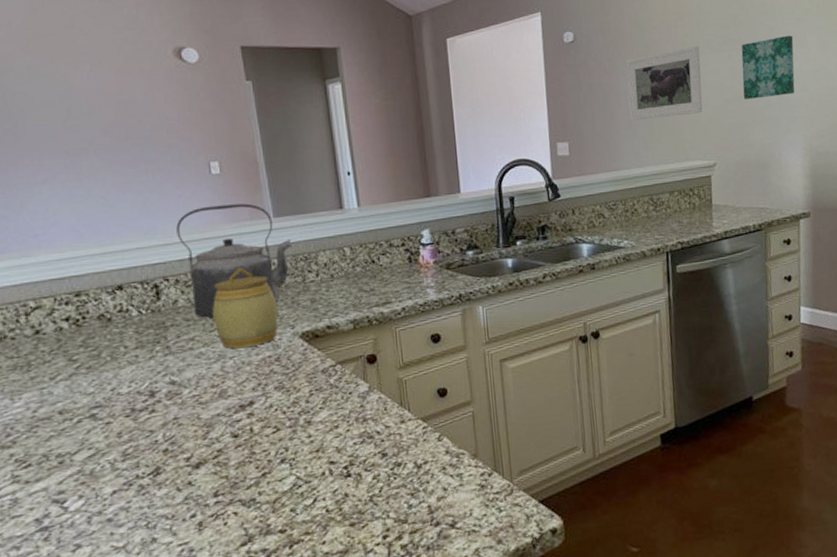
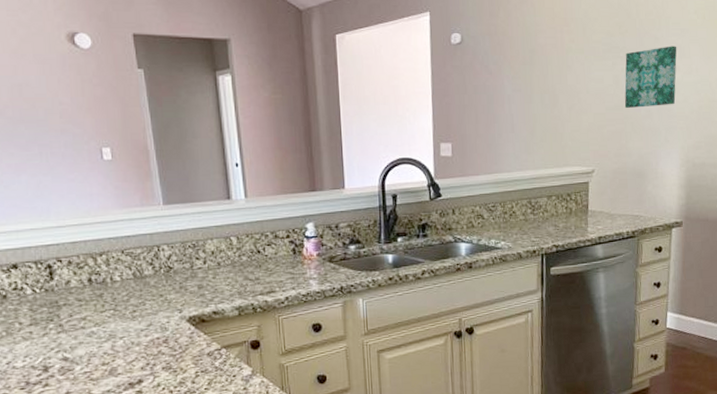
kettle: present [176,203,292,318] -> none [69,190,181,299]
jar: present [212,267,278,349] -> none [103,252,167,330]
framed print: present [626,45,703,121] -> none [512,52,585,125]

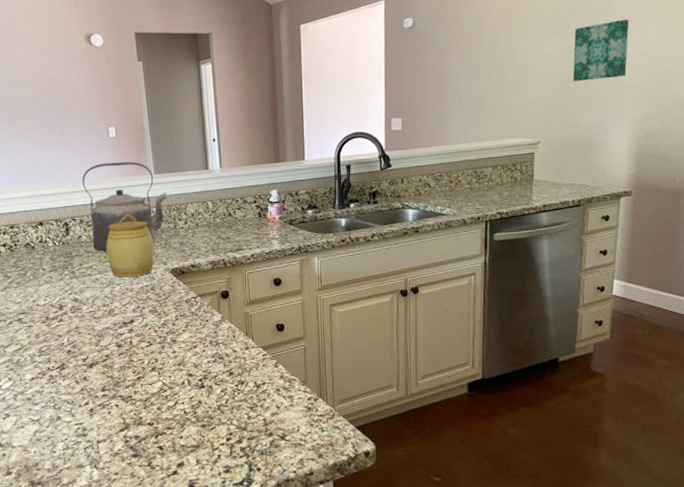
kettle: none [69,190,181,299] -> present [82,162,167,252]
jar: none [103,252,167,330] -> present [105,213,154,278]

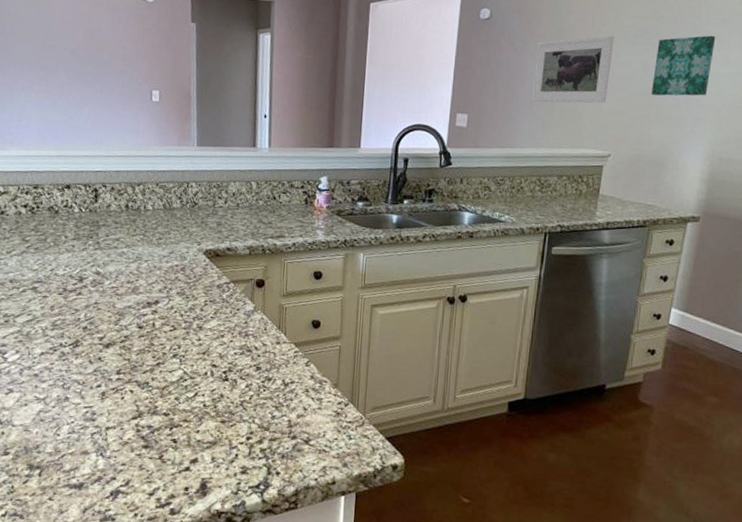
kettle: present [82,162,167,252] -> none [118,128,209,224]
jar: present [105,213,154,278] -> none [136,185,189,255]
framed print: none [460,30,533,100] -> present [531,35,614,103]

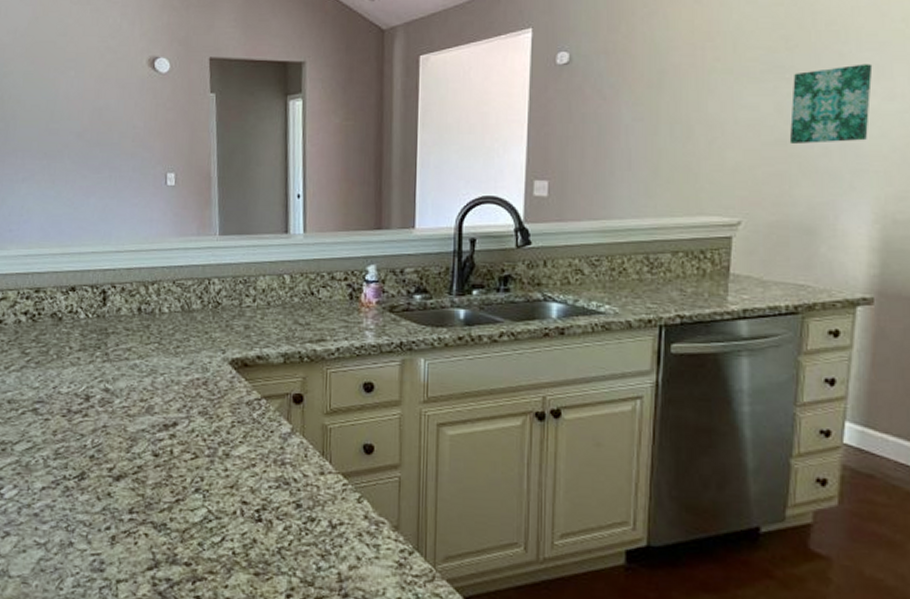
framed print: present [531,35,614,103] -> none [630,73,734,161]

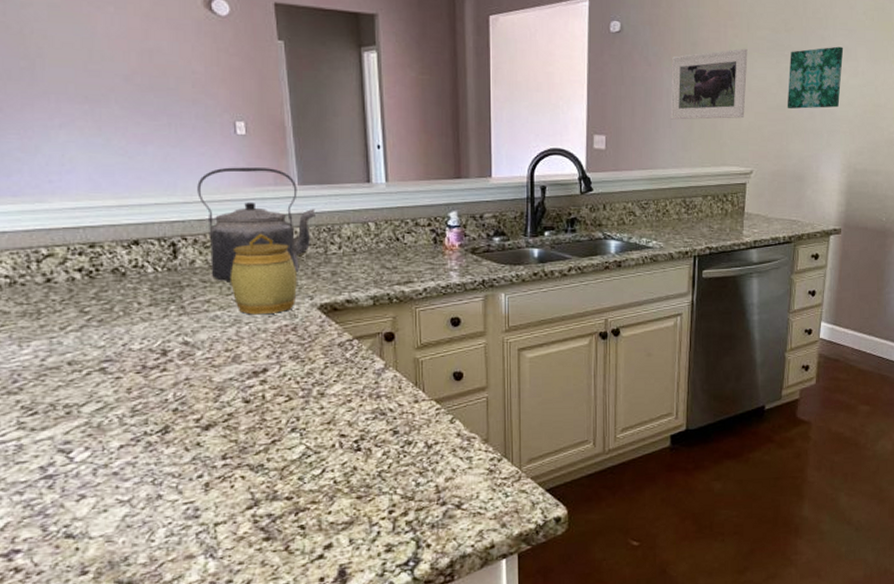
kettle: none [128,217,234,330] -> present [197,167,316,281]
jar: none [150,283,212,366] -> present [229,233,297,315]
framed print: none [630,73,734,161] -> present [670,48,748,120]

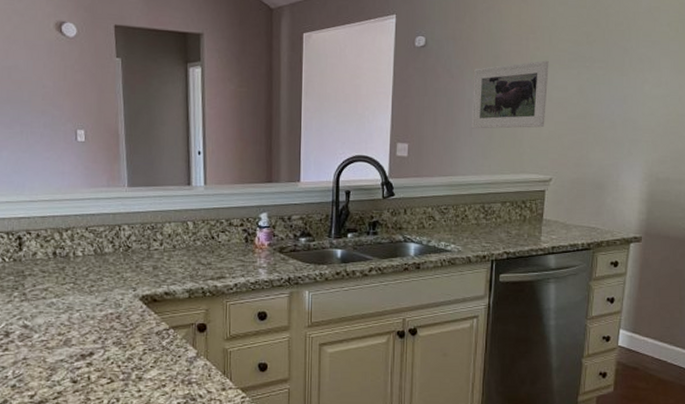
kettle: present [197,167,316,281] -> none [42,170,142,272]
jar: present [229,233,297,315] -> none [65,229,123,303]
wall art: present [787,46,844,109] -> none [587,57,647,119]

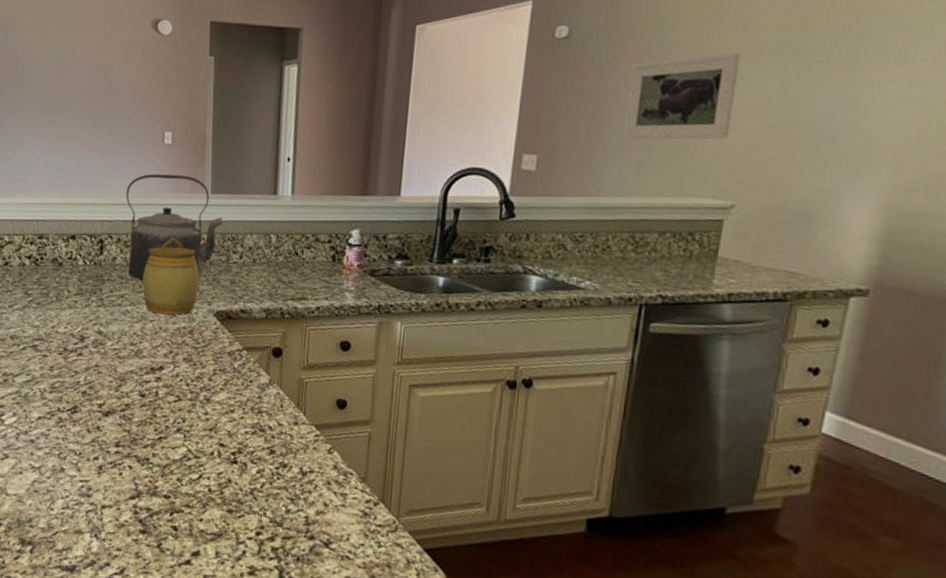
kettle: none [42,170,142,272] -> present [126,173,223,280]
jar: none [65,229,123,303] -> present [142,237,200,315]

